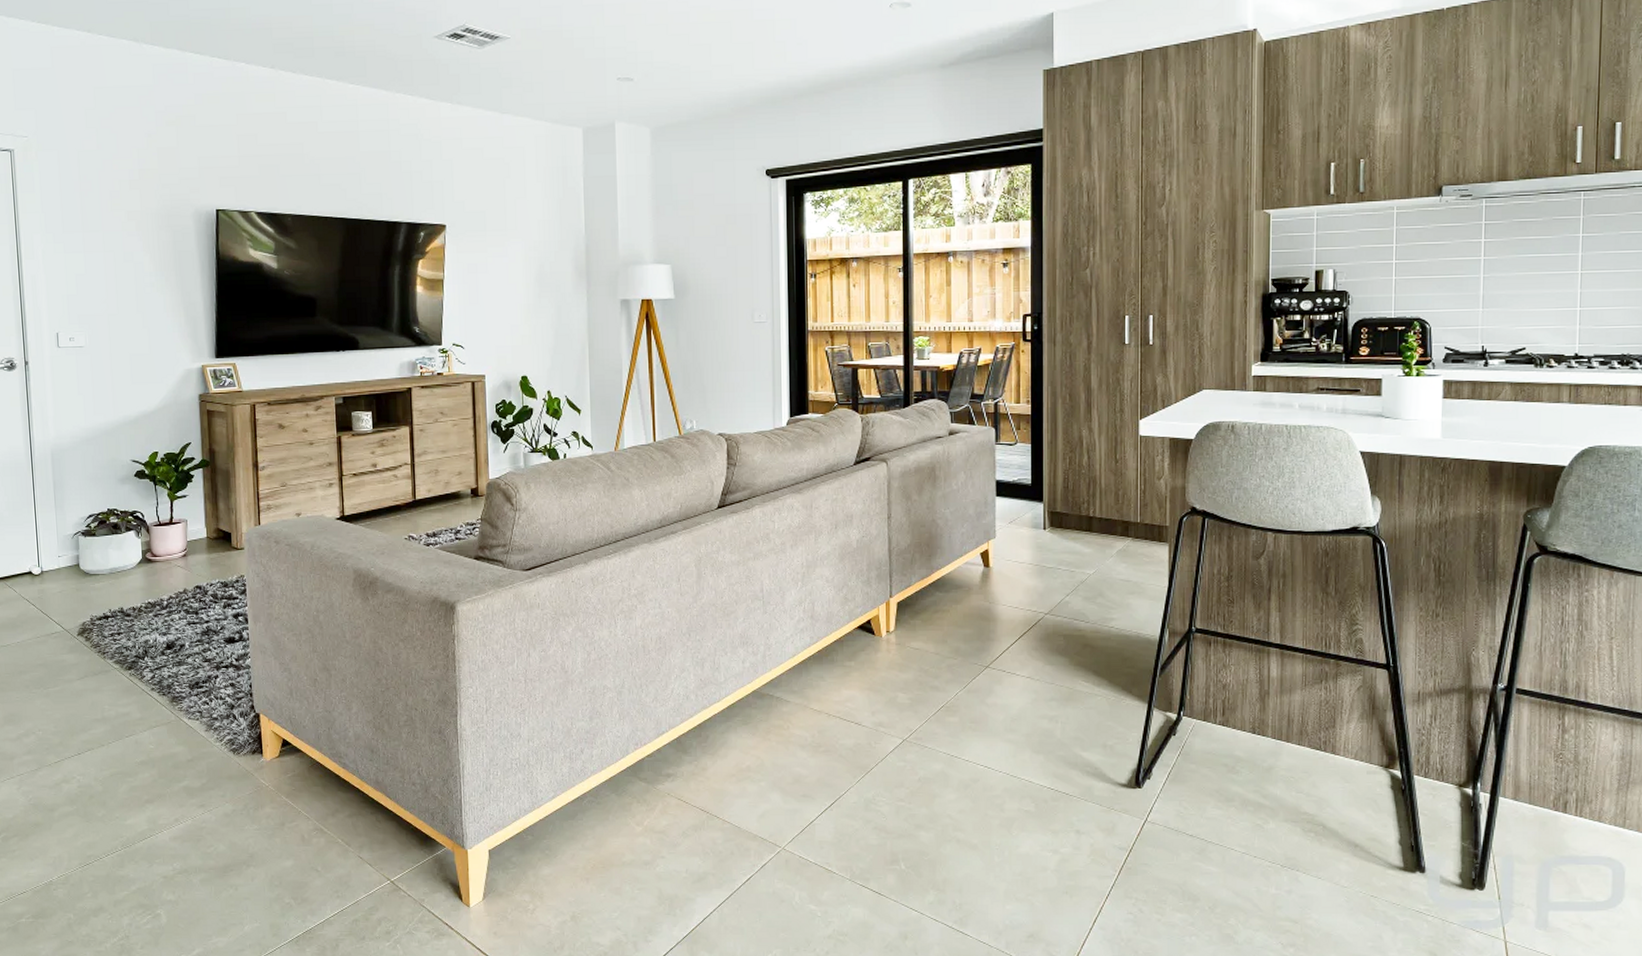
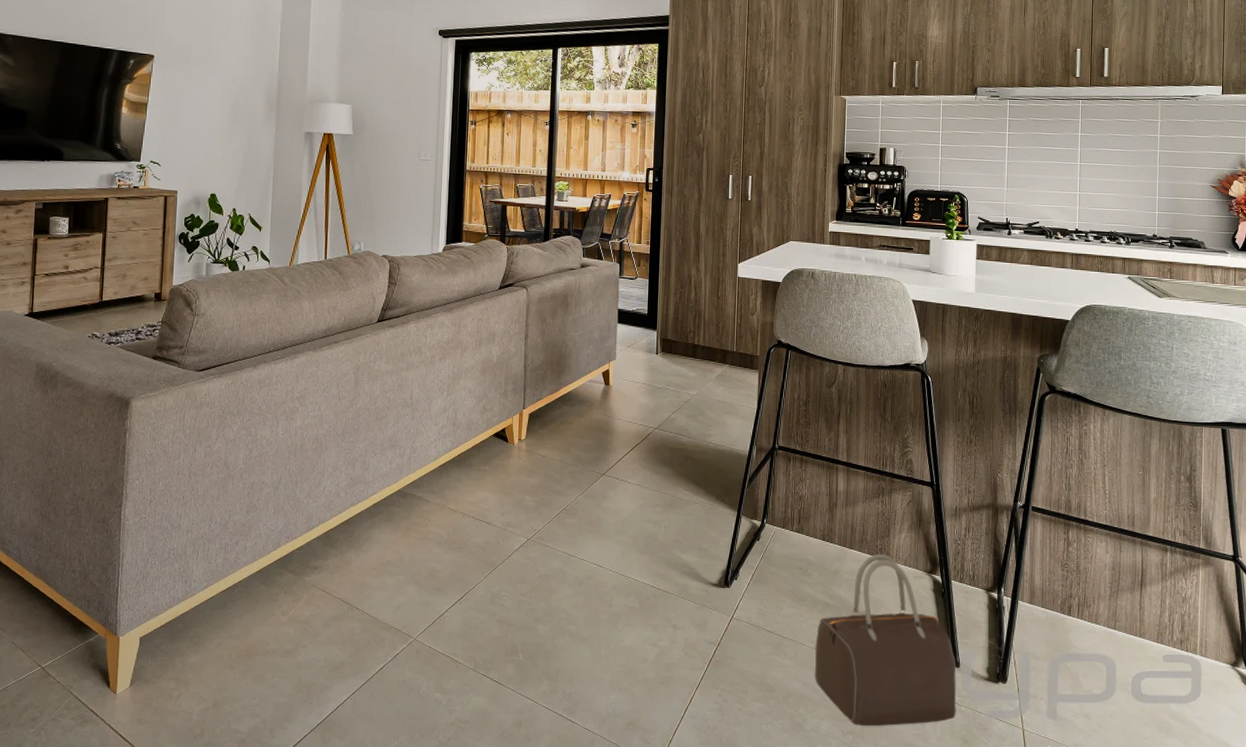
handbag: none [1246,747,1421,939] -> present [814,553,956,727]

